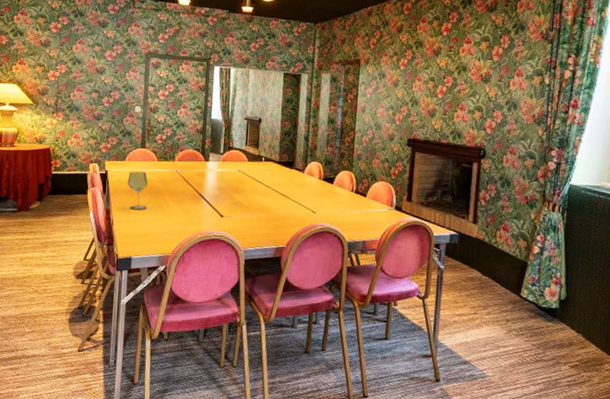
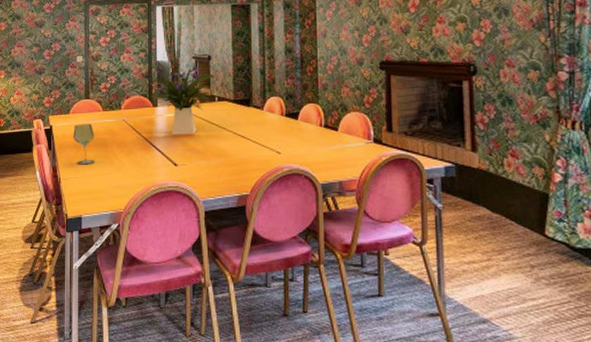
flower arrangement: none [202,119,264,190] -> present [150,62,215,135]

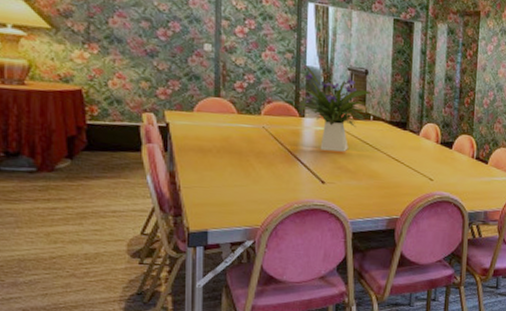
wine glass: present [73,124,94,165] -> none [198,125,226,174]

